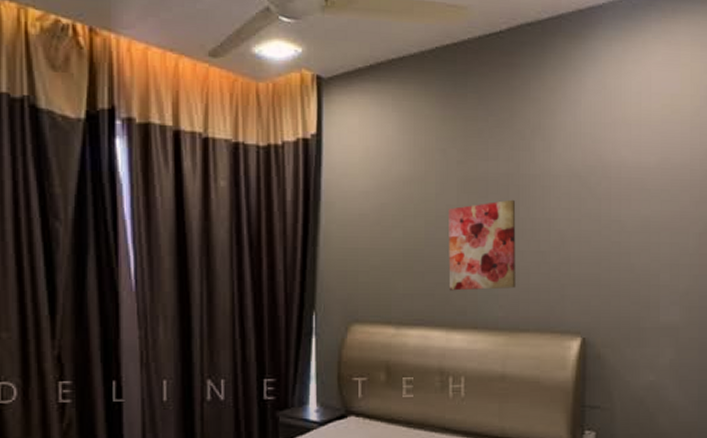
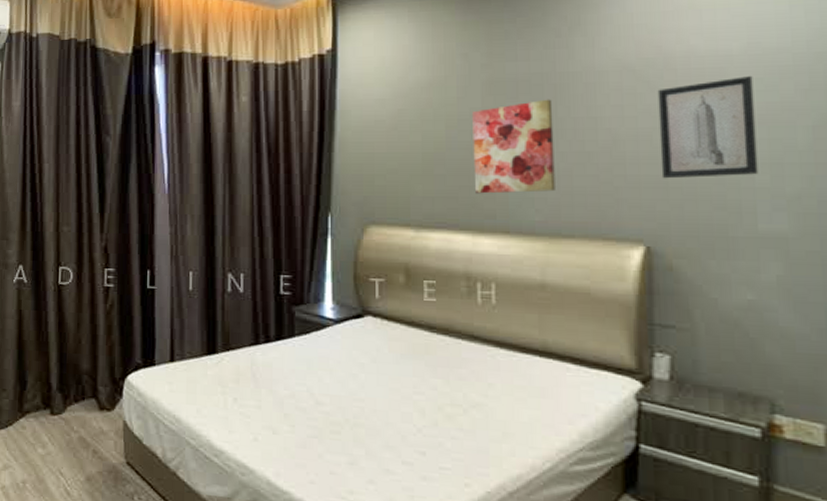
wall art: none [596,187,663,277] -> present [657,76,759,179]

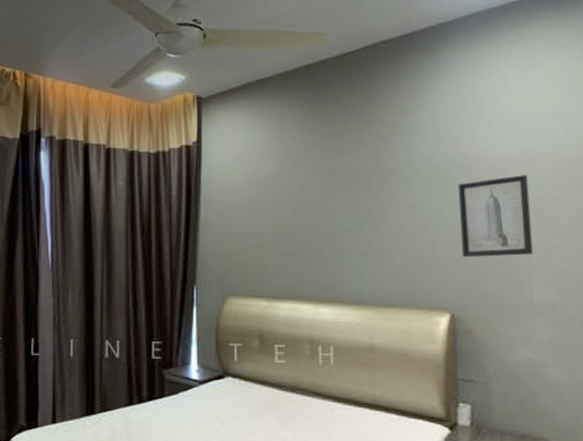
wall art: present [472,99,555,194] -> none [314,189,380,269]

